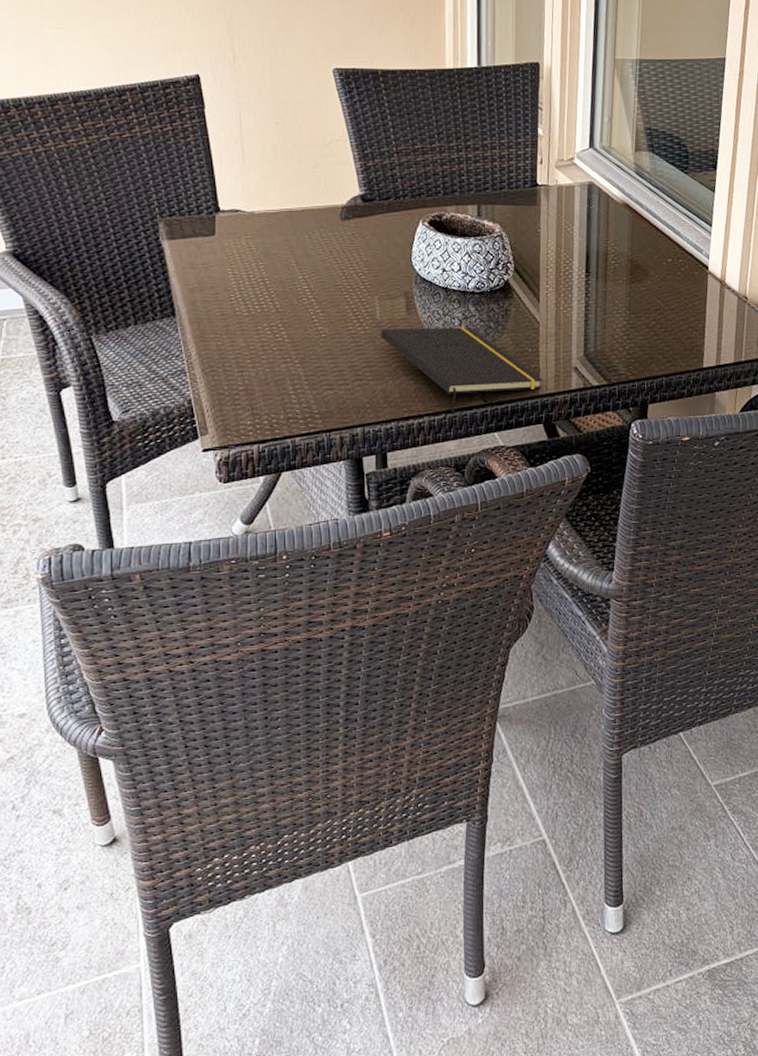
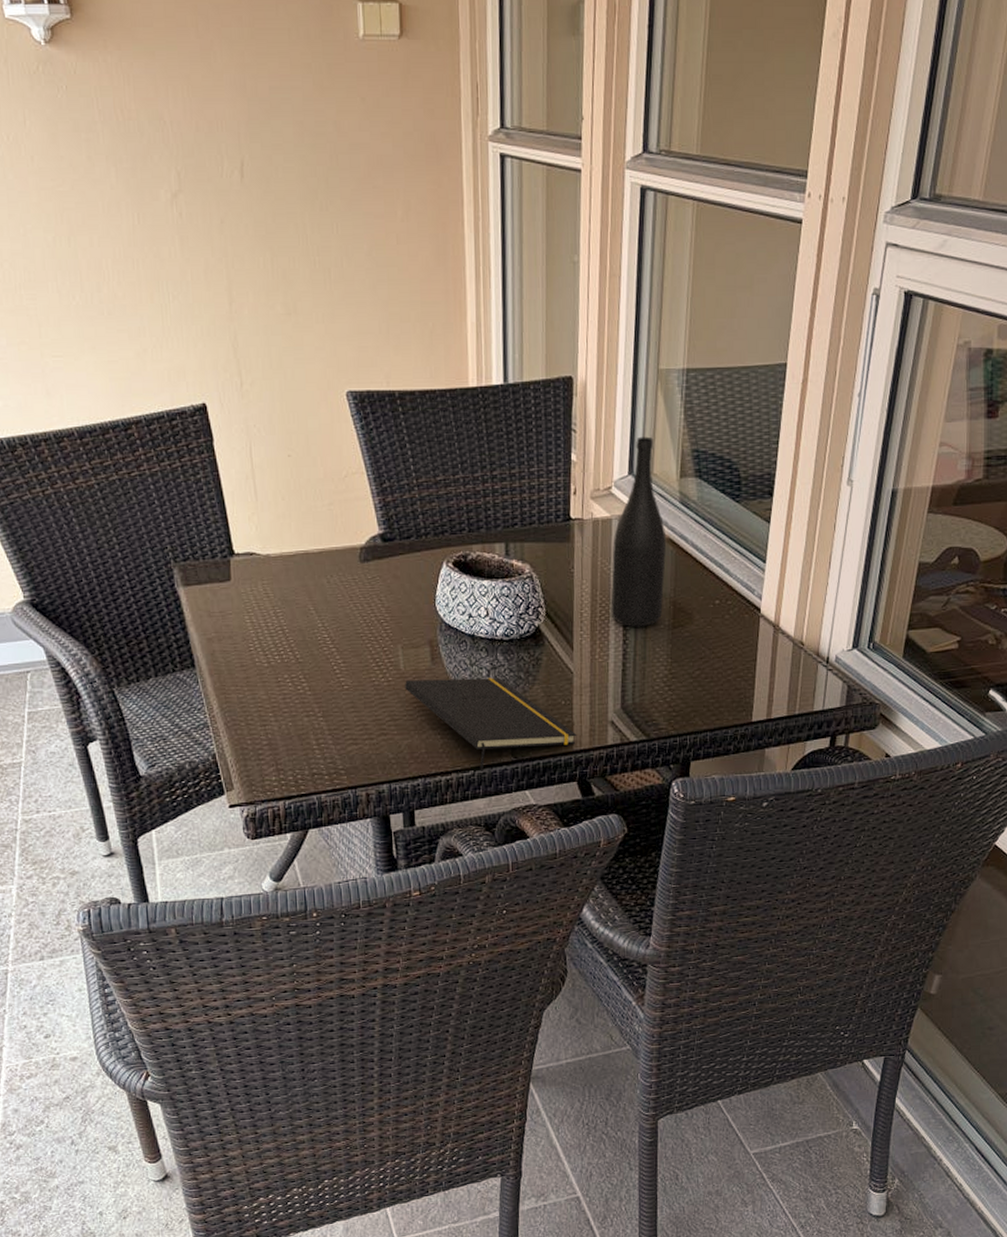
wine bottle: none [574,115,624,282] -> present [610,436,667,627]

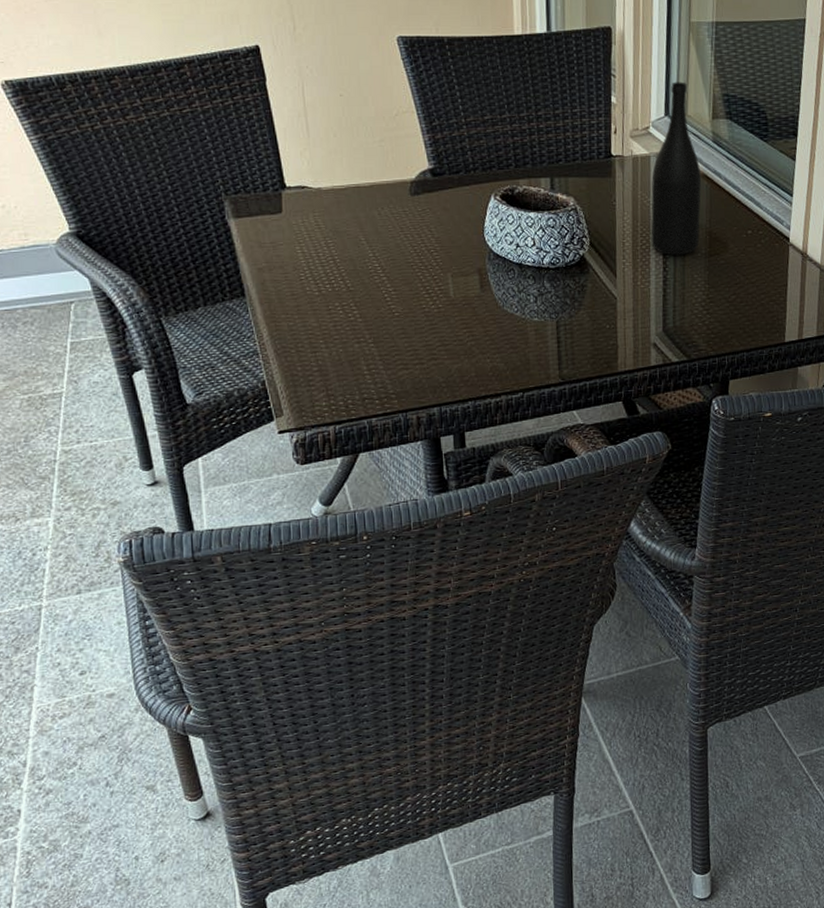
notepad: present [405,677,577,771] -> none [455,303,622,393]

